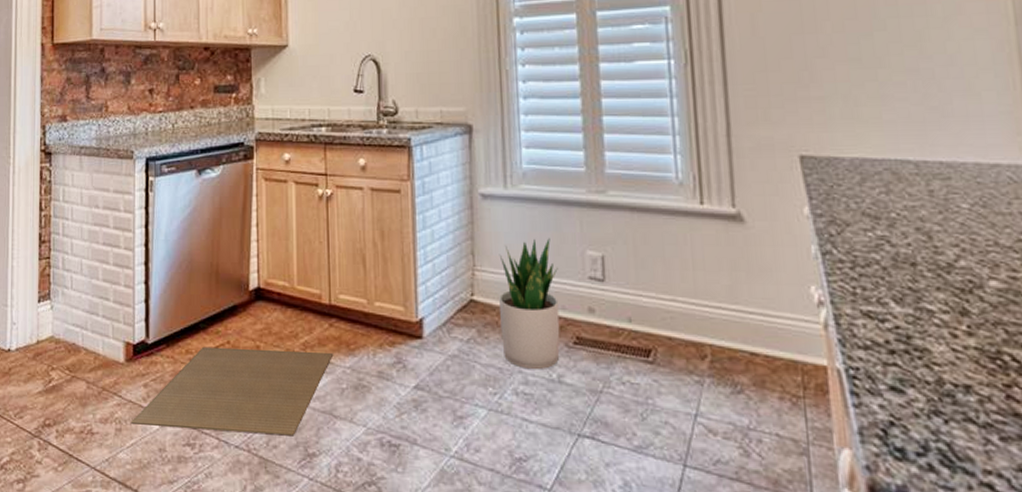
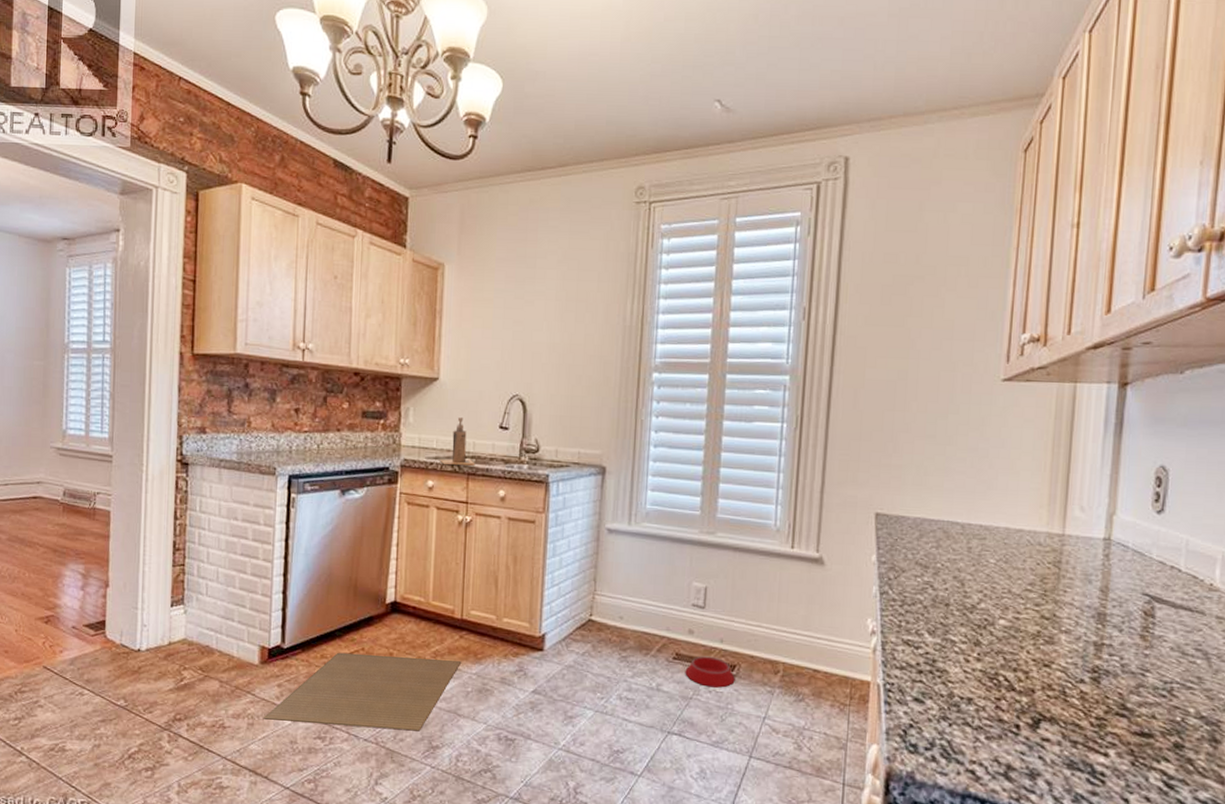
soap dispenser: none [295,84,332,136] -> present [440,417,475,466]
planter: present [499,238,560,370] -> none [612,570,667,680]
pet bowl: none [590,339,653,378] -> present [685,656,735,688]

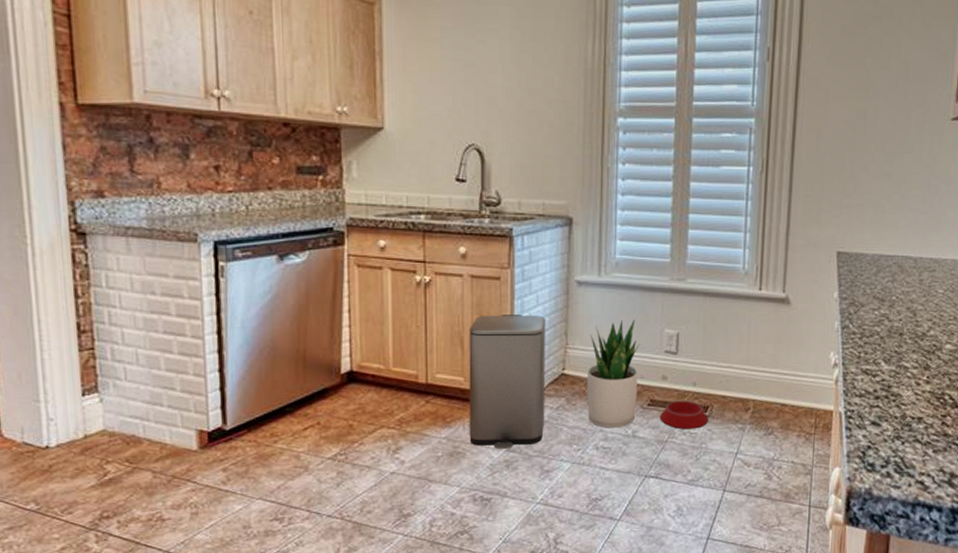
doormat: present [264,652,461,731] -> none [210,427,428,507]
soap dispenser: present [440,417,475,466] -> none [391,170,431,223]
pedal bin: none [498,556,576,692] -> present [469,315,546,450]
planter: none [612,570,667,680] -> present [587,319,640,429]

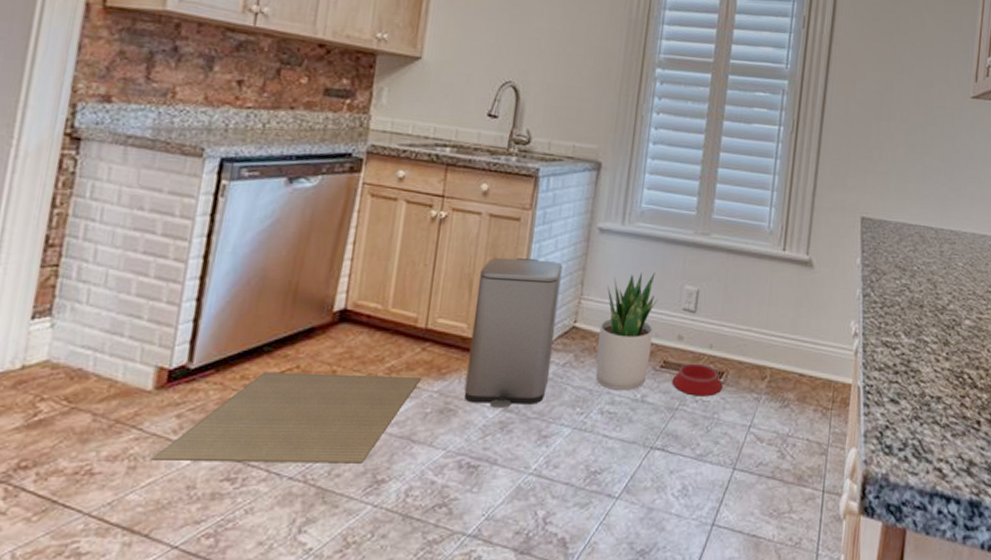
doormat: none [210,427,428,507] -> present [152,371,421,464]

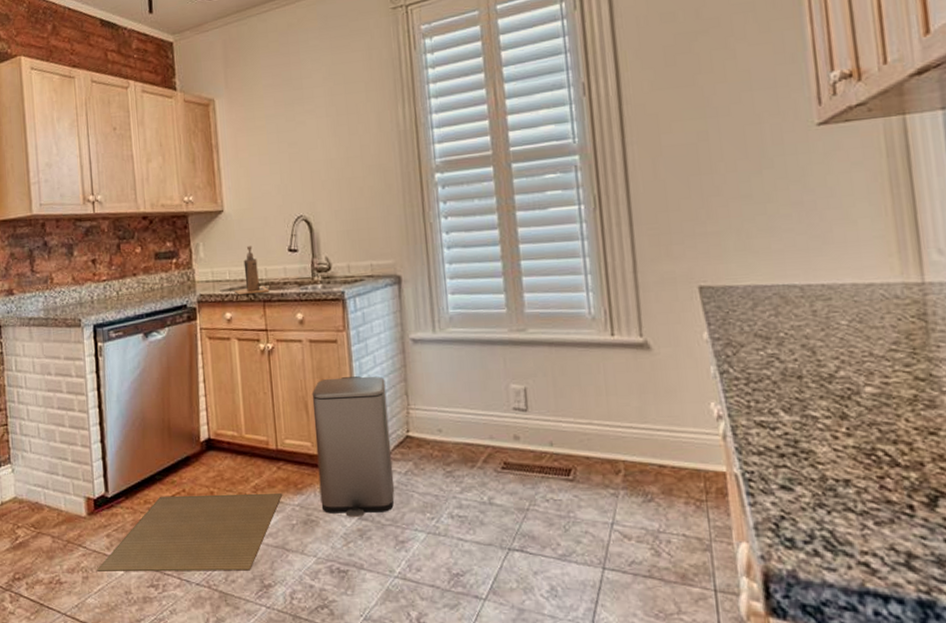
soap dispenser: none [415,102,457,156] -> present [235,246,270,296]
planter: present [596,272,658,391] -> none [430,375,490,495]
pet bowl: present [672,363,723,396] -> none [516,462,573,496]

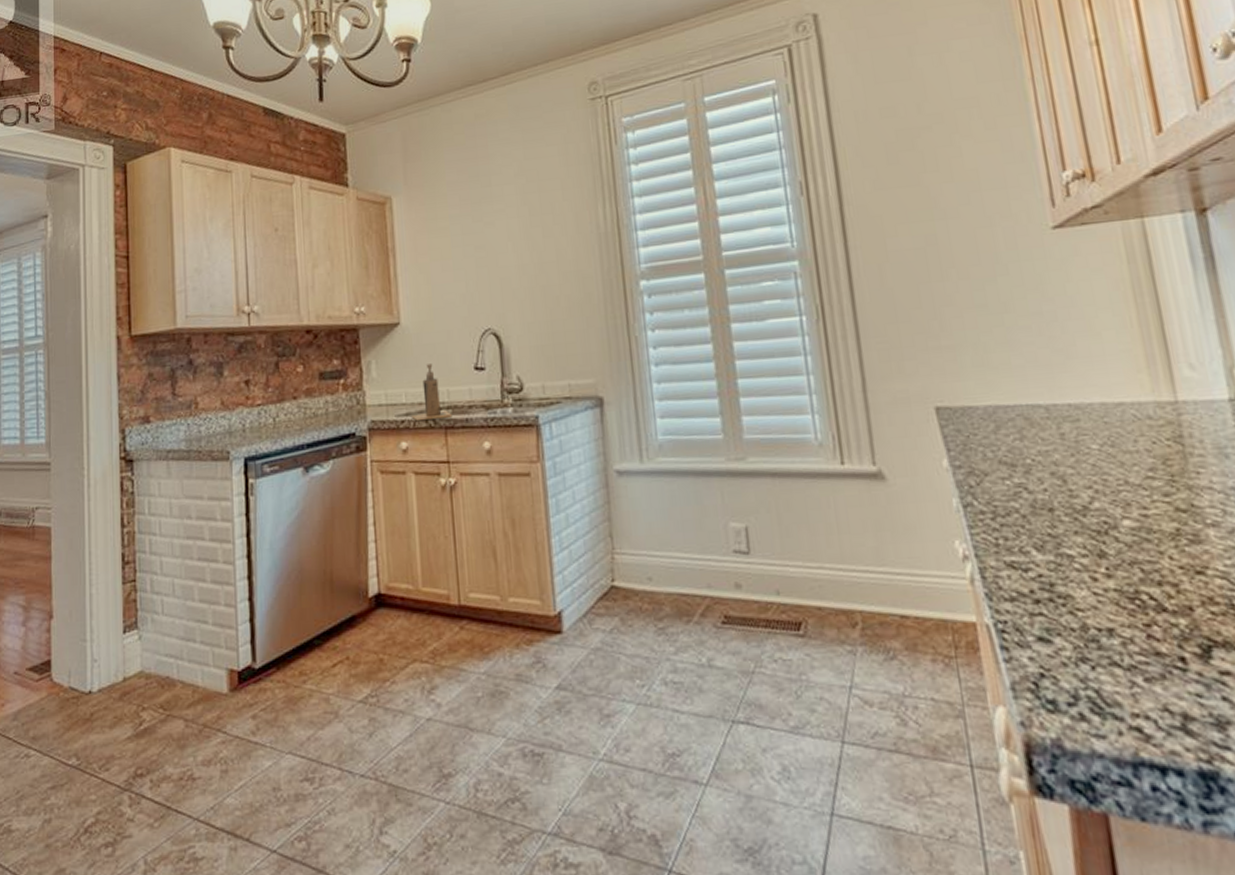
doormat: present [97,494,282,571] -> none [239,659,465,763]
pedal bin: present [311,376,395,518] -> none [500,515,598,688]

